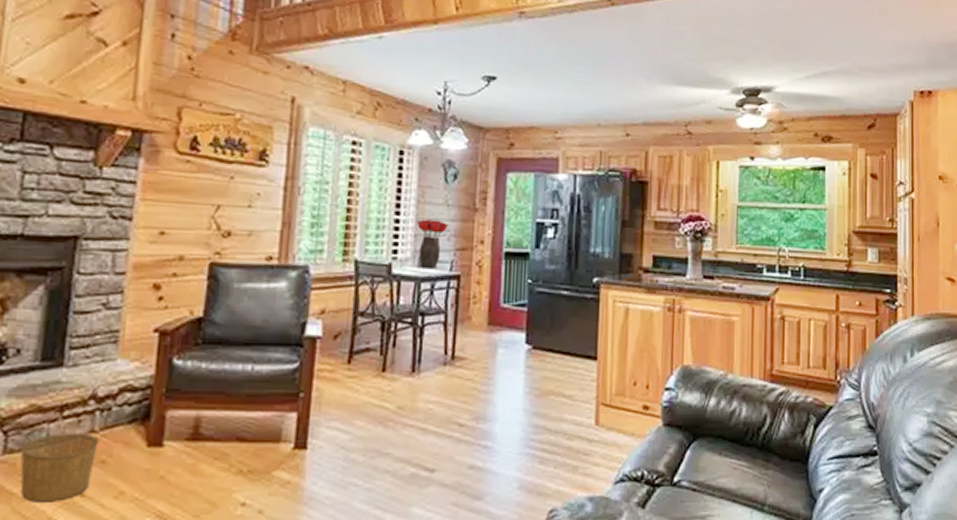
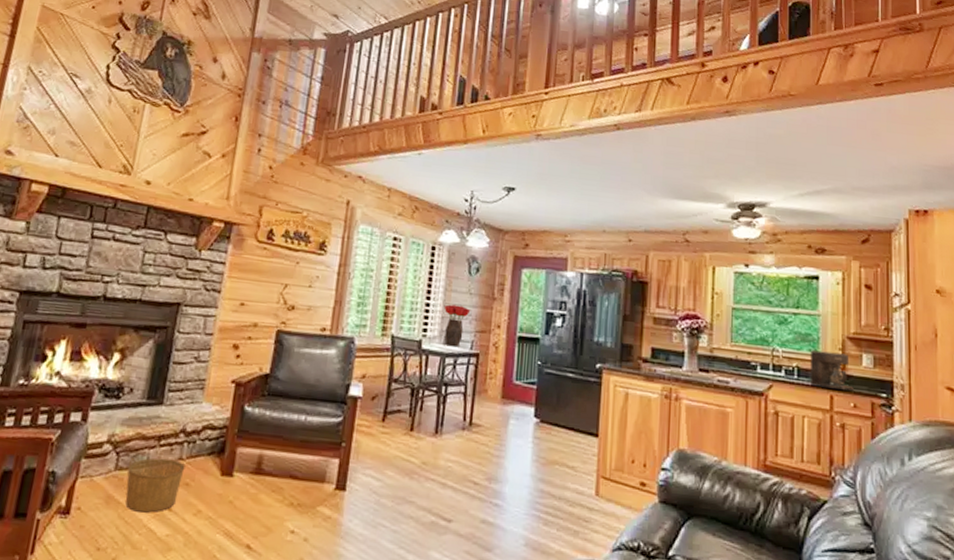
coffee maker: none [816,247,859,290] -> present [810,350,854,392]

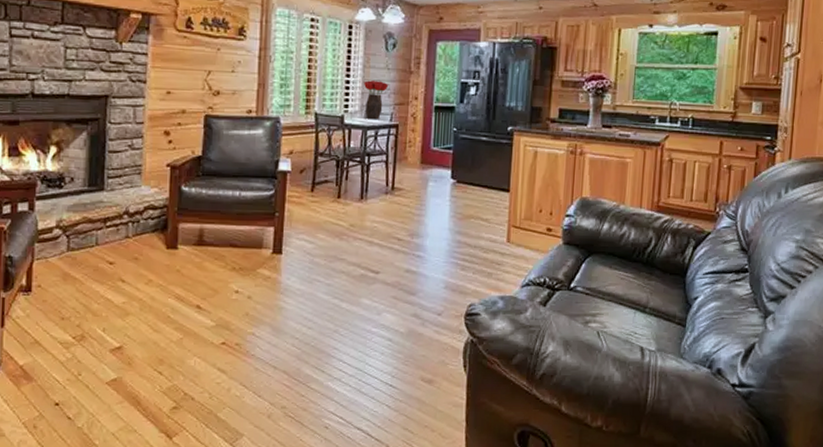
basket: present [125,457,186,513] -> none [78,238,132,285]
coffee maker: present [810,350,854,392] -> none [702,101,742,137]

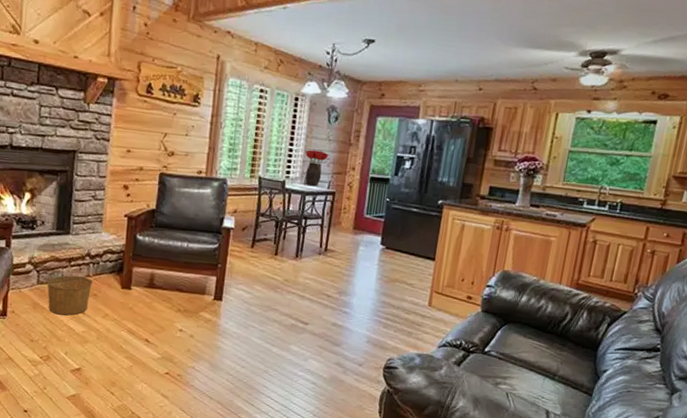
basket: none [78,238,132,285] -> present [47,274,93,316]

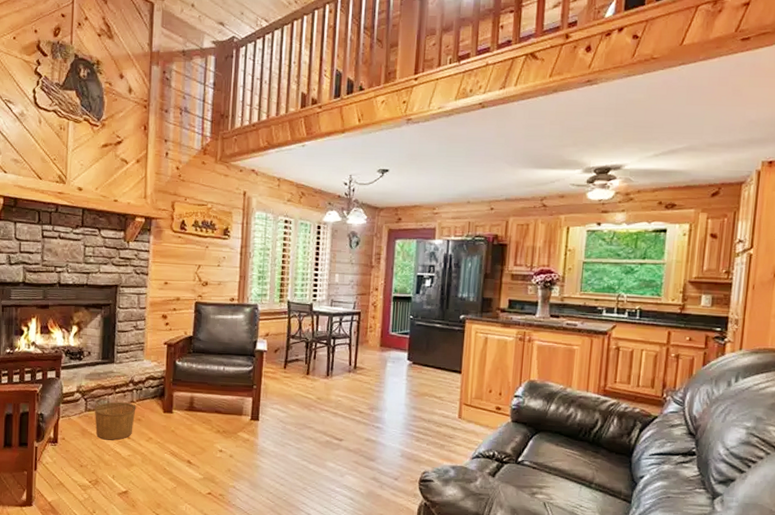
bouquet: present [305,150,330,187] -> none [329,273,354,308]

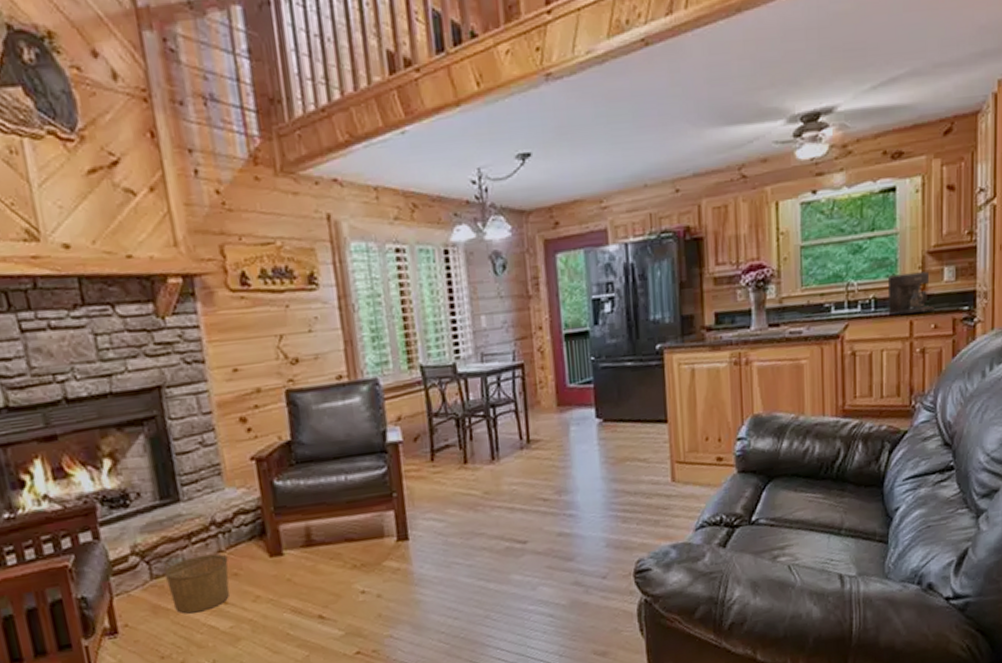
coffee maker: none [650,294,691,328] -> present [887,271,934,316]

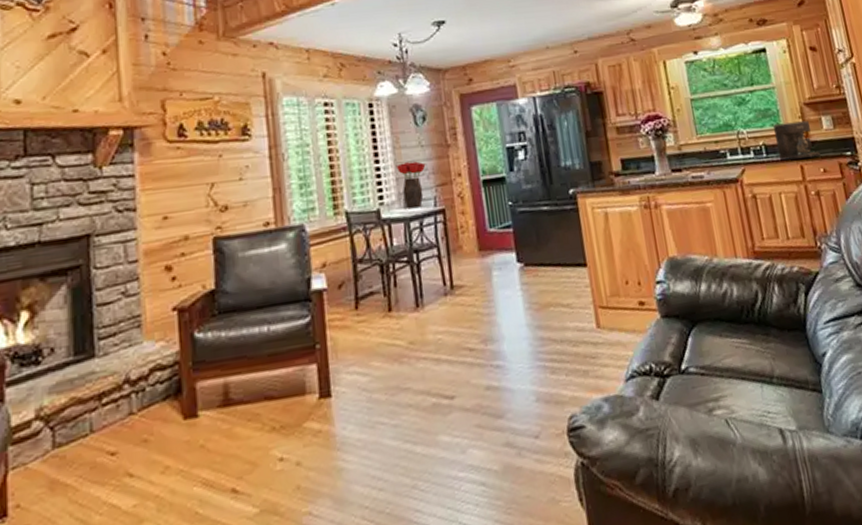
basket: present [163,553,230,614] -> none [67,416,139,491]
bouquet: none [472,313,507,364] -> present [395,161,428,209]

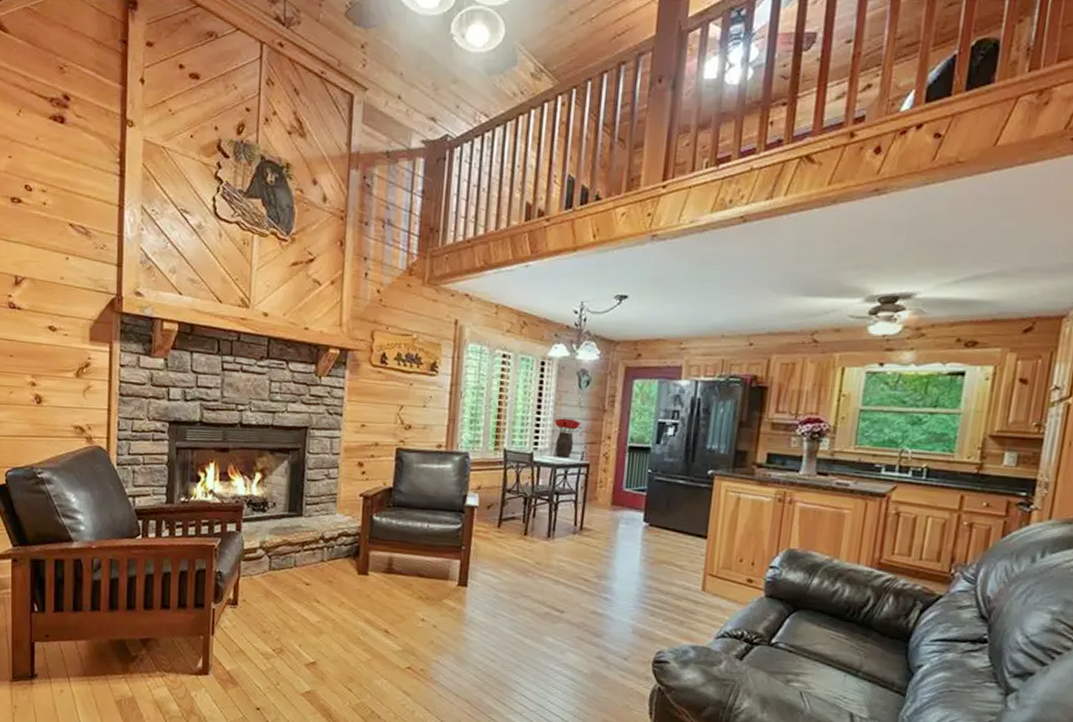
coffee maker: present [773,120,821,161] -> none [939,450,989,491]

